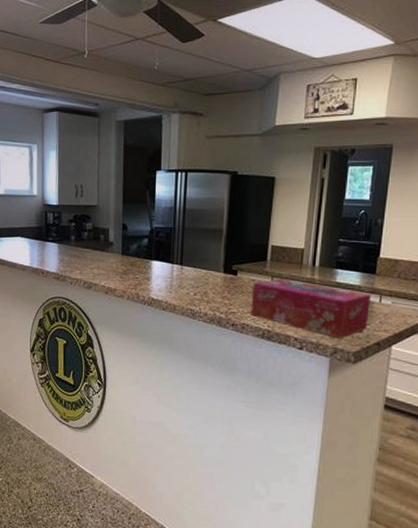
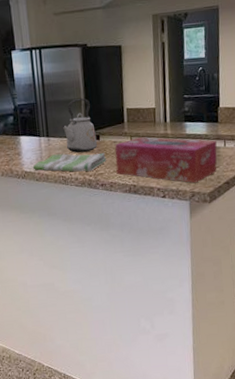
dish towel: none [160,284,241,309] -> present [32,152,106,172]
kettle: none [197,229,234,288] -> present [61,98,97,153]

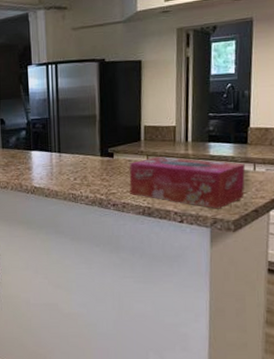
dish towel: present [32,152,106,172] -> none [42,170,119,191]
kettle: present [61,98,97,153] -> none [73,114,110,171]

